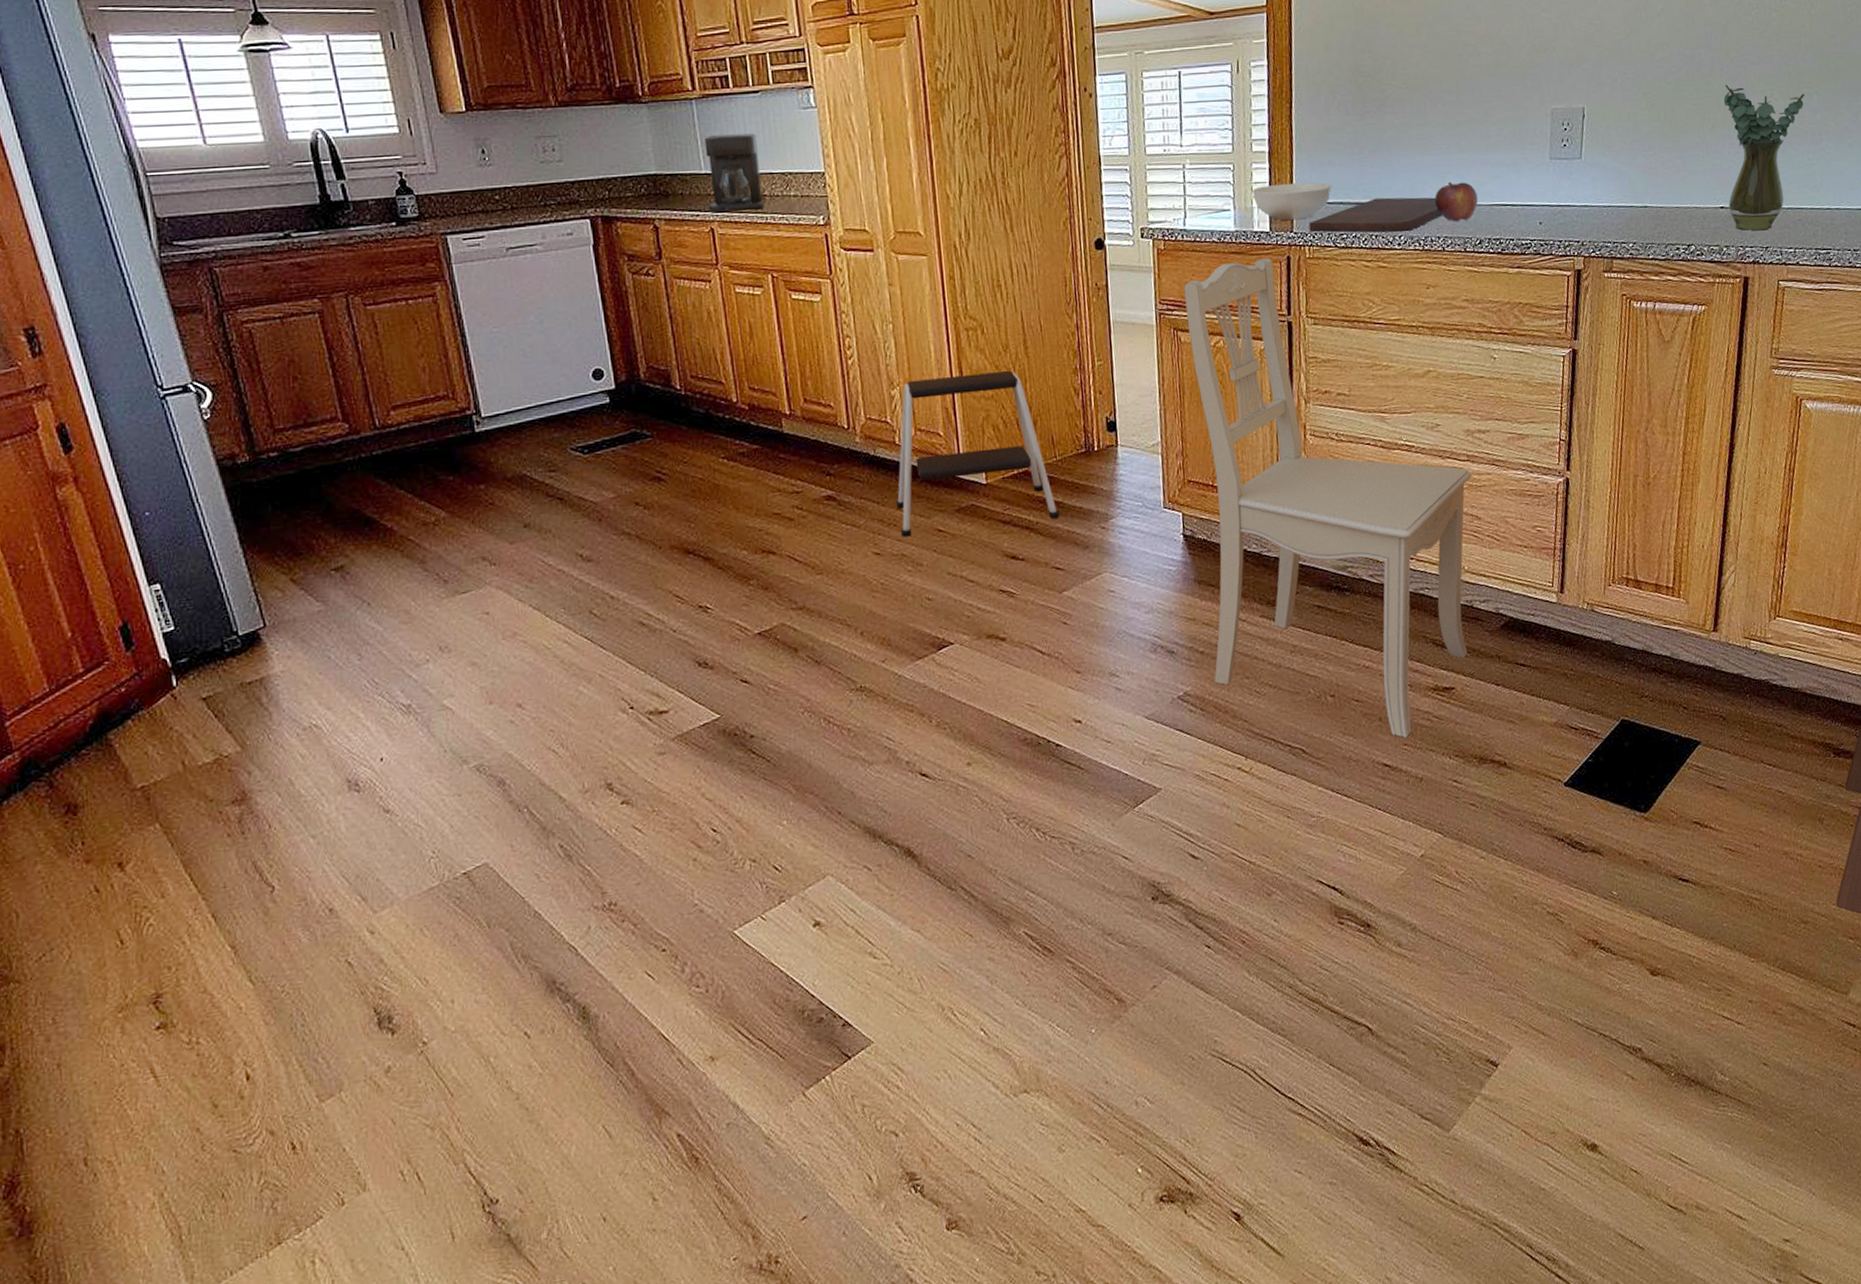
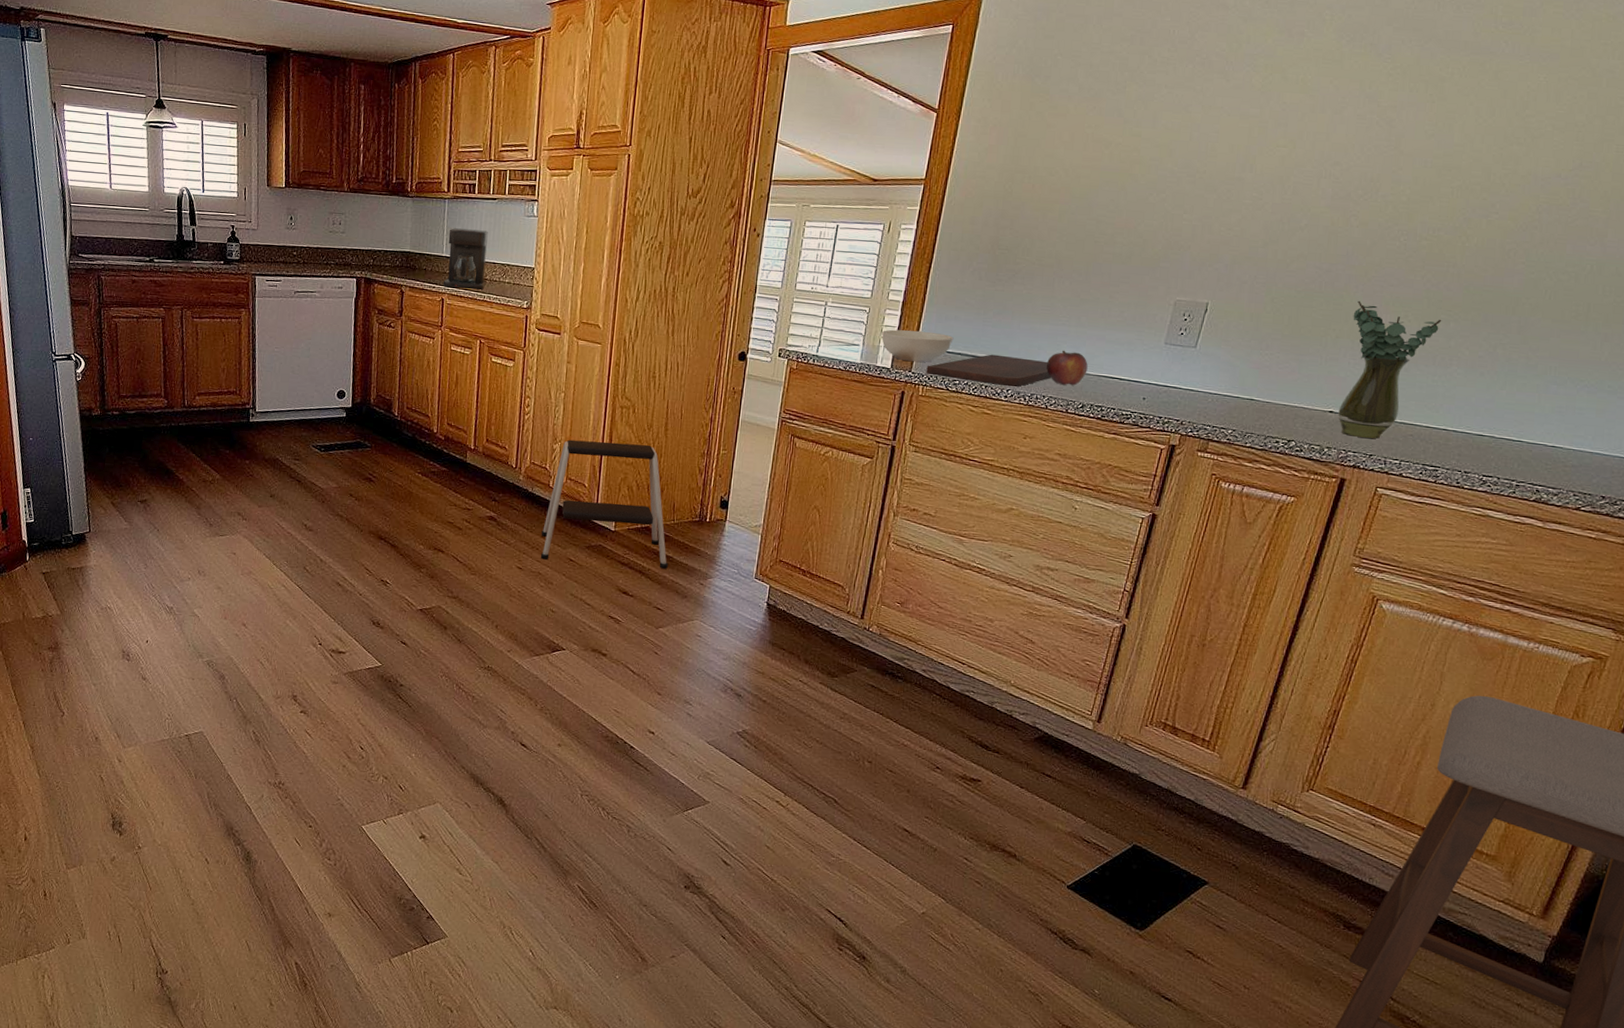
dining chair: present [1184,257,1472,738] -> none [770,388,1034,812]

